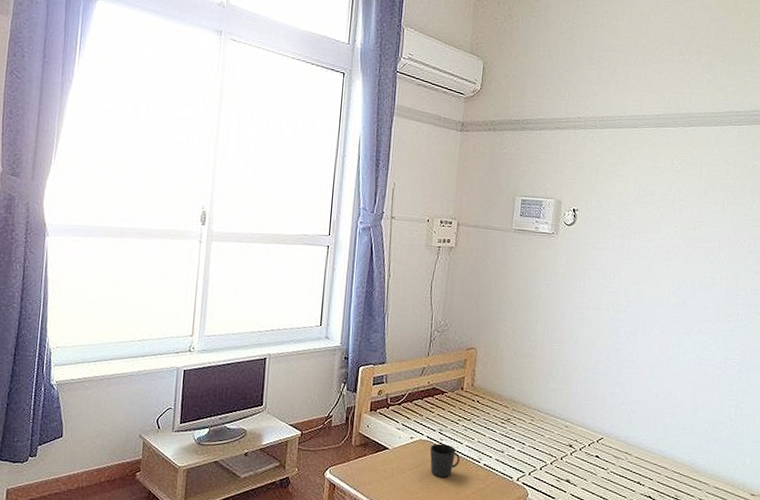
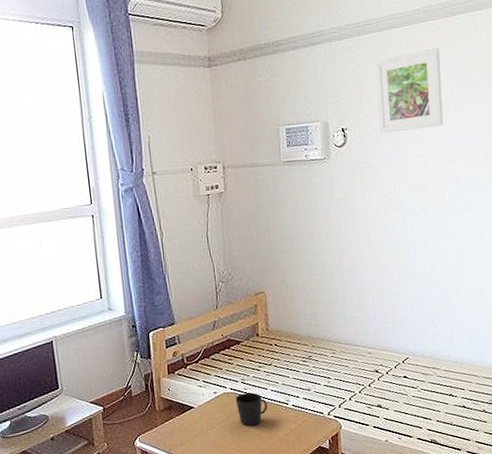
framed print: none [608,152,674,224] -> present [375,48,444,134]

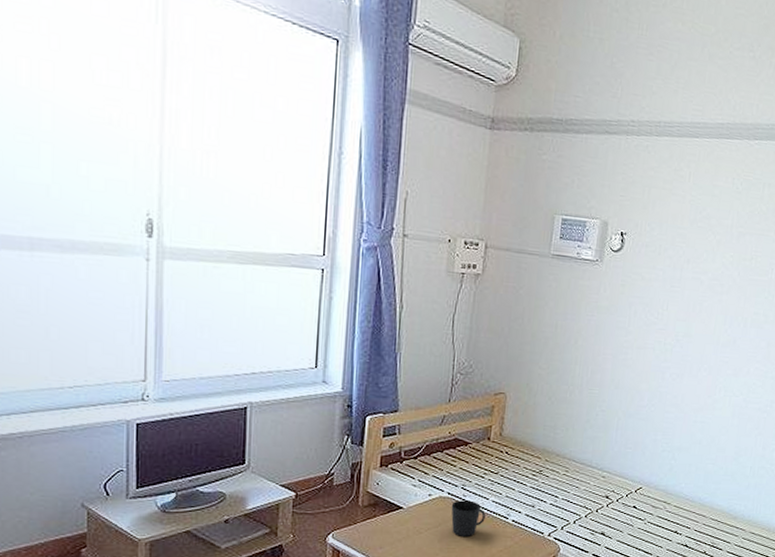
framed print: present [375,48,444,134] -> none [659,167,735,253]

